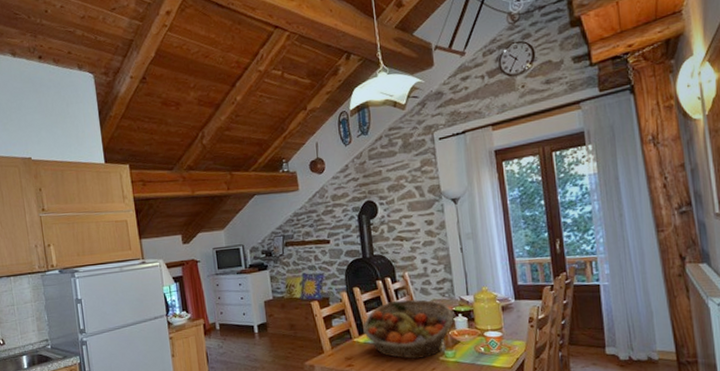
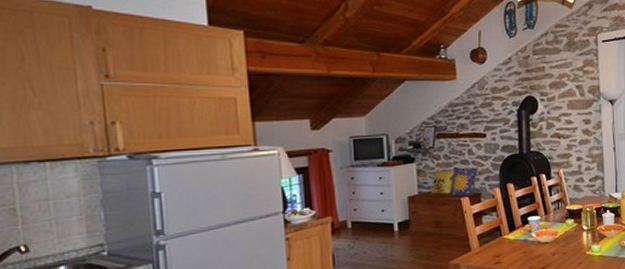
fruit basket: present [362,299,455,359] -> none [513,196,603,255]

